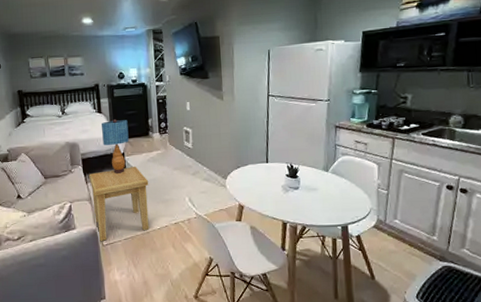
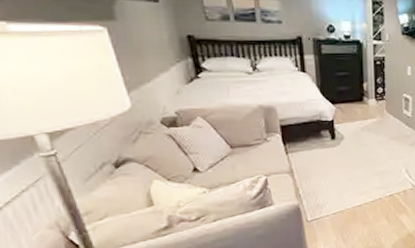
side table: present [89,167,149,241] -> none [290,136,362,217]
table lamp: present [102,119,129,174] -> none [306,81,340,143]

